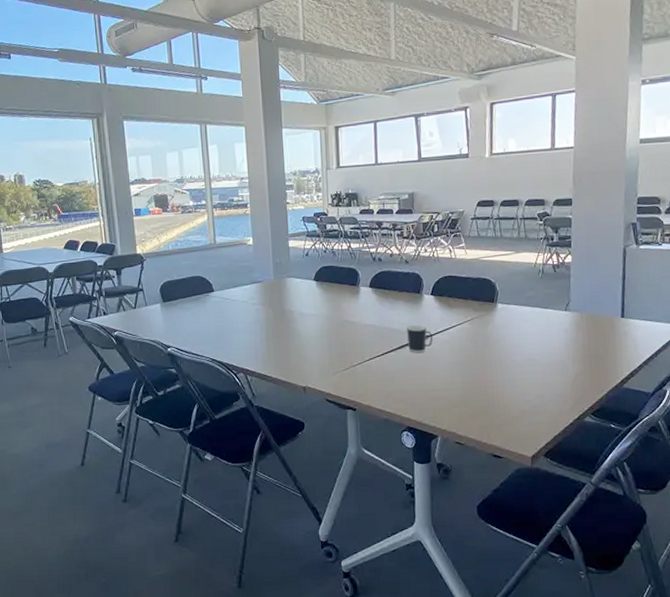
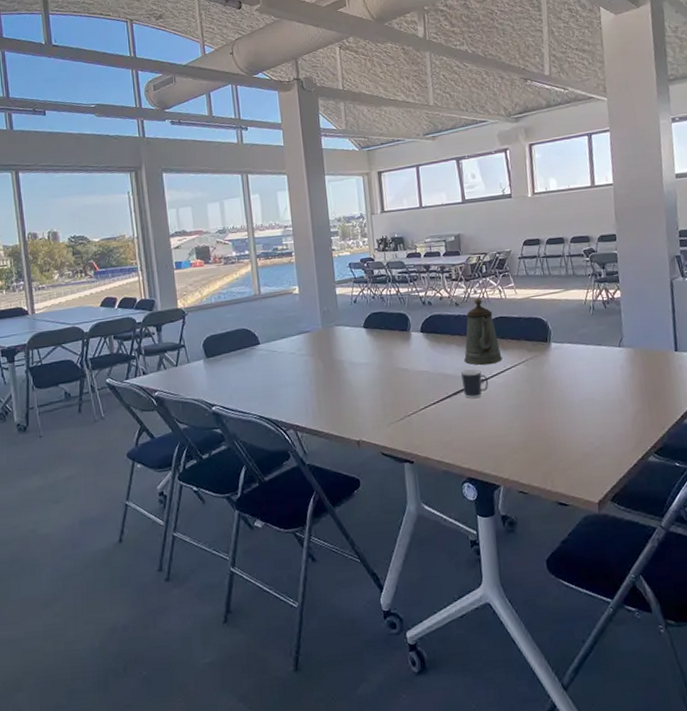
coffee pot: none [411,256,448,321] -> present [464,298,502,365]

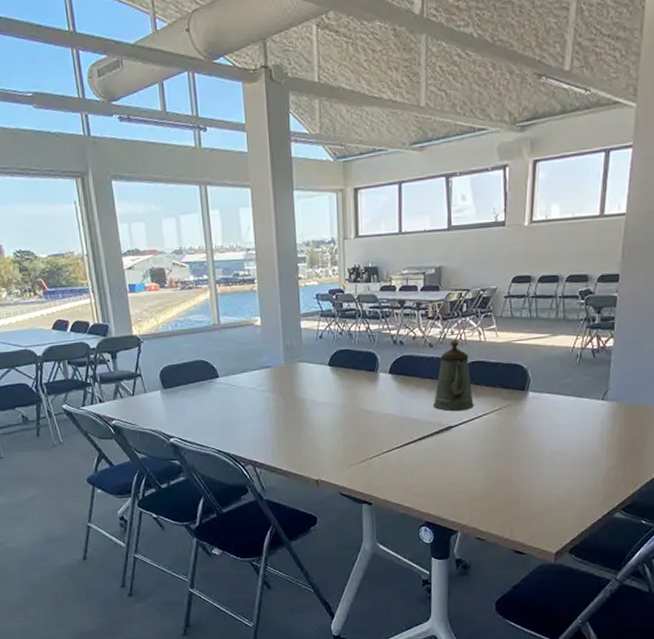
mug: present [461,369,489,399] -> none [429,415,457,445]

